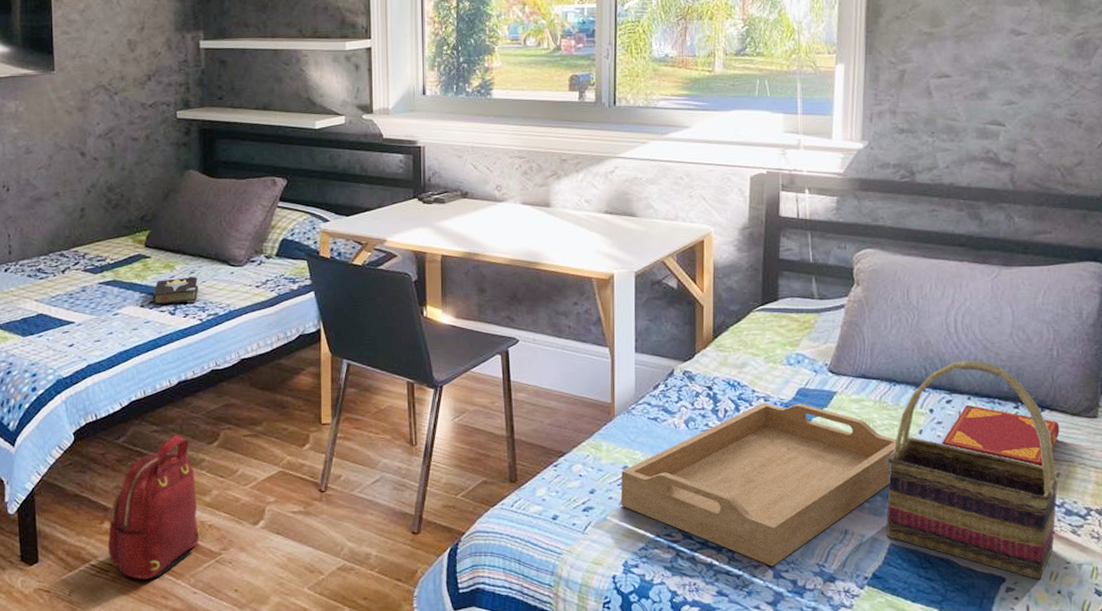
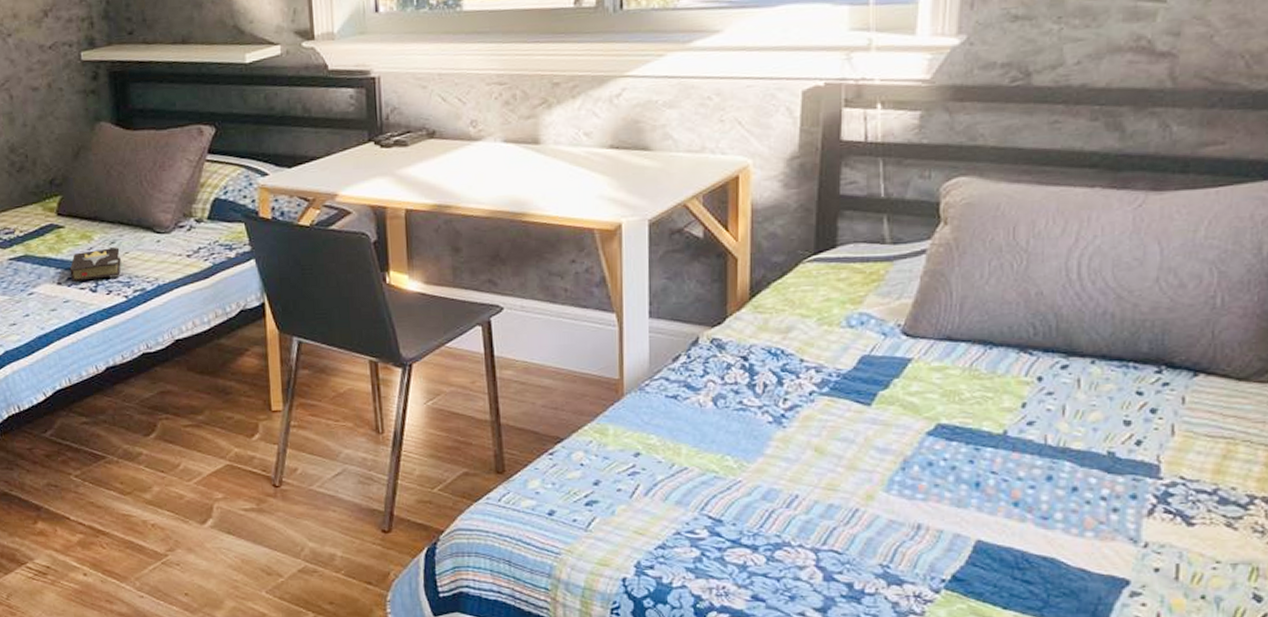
backpack: present [107,435,201,580] -> none [43,426,143,583]
serving tray: present [620,403,903,567] -> none [631,374,999,568]
woven basket: present [886,360,1062,580] -> none [972,313,1217,583]
hardback book: present [942,405,1060,466] -> none [1052,371,1218,445]

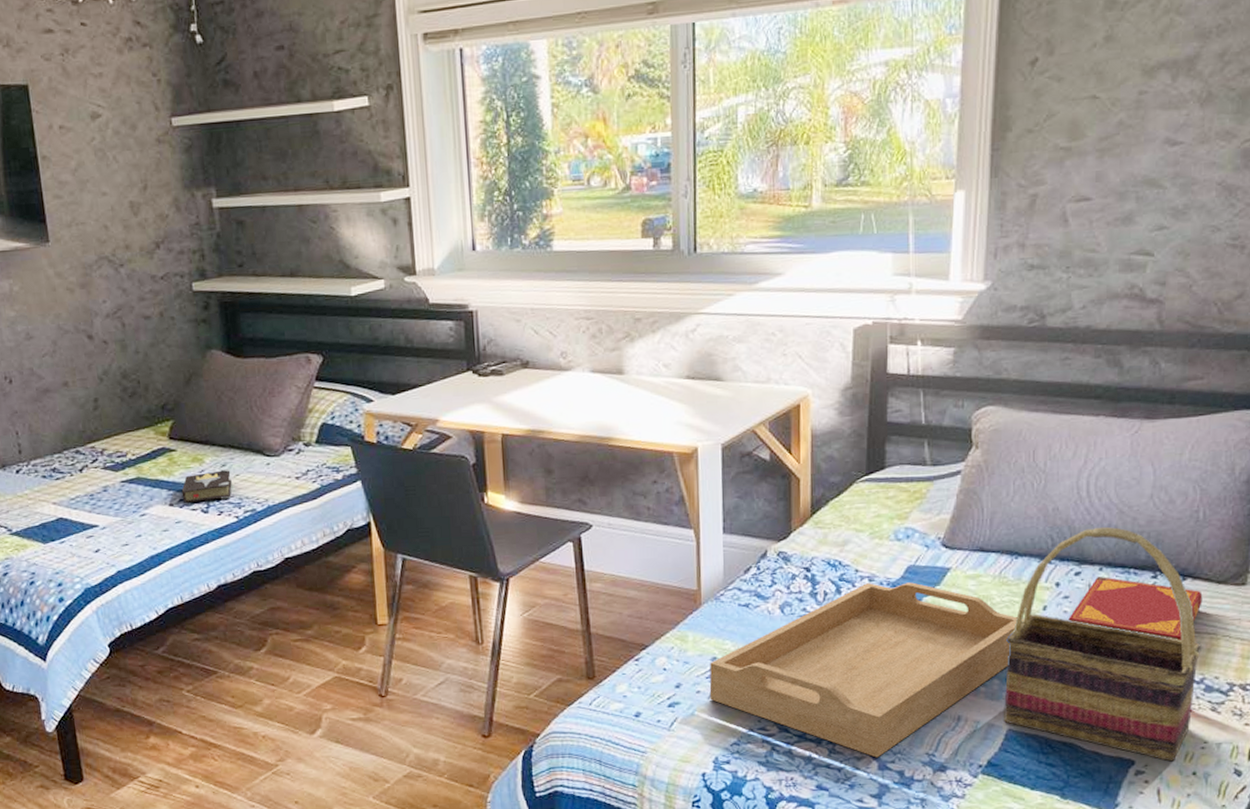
serving tray: none [631,374,999,568] -> present [709,582,1025,758]
woven basket: none [972,313,1217,583] -> present [1004,526,1203,762]
hardback book: none [1052,371,1218,445] -> present [1068,577,1203,640]

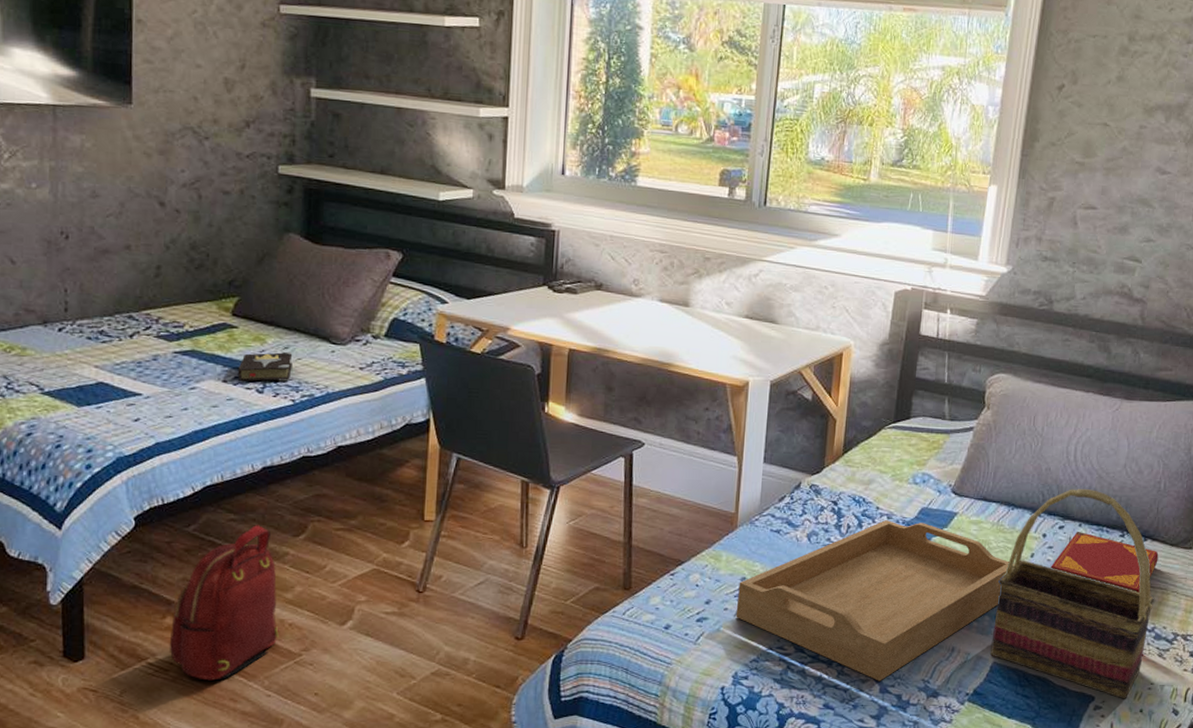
backpack: none [155,642,254,795] -> present [169,525,279,681]

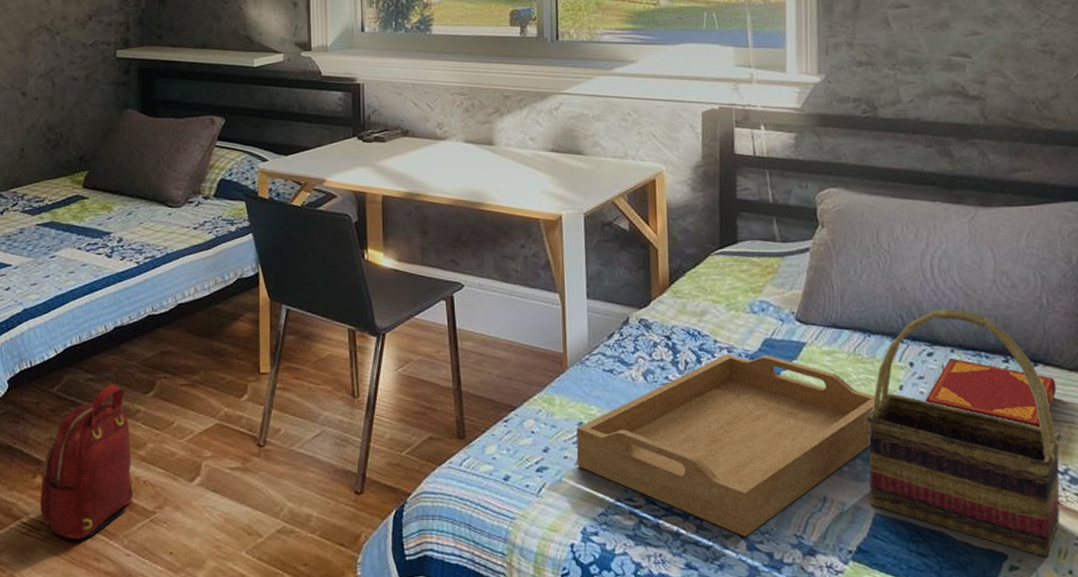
hardback book: present [237,351,293,382] -> none [89,217,135,247]

